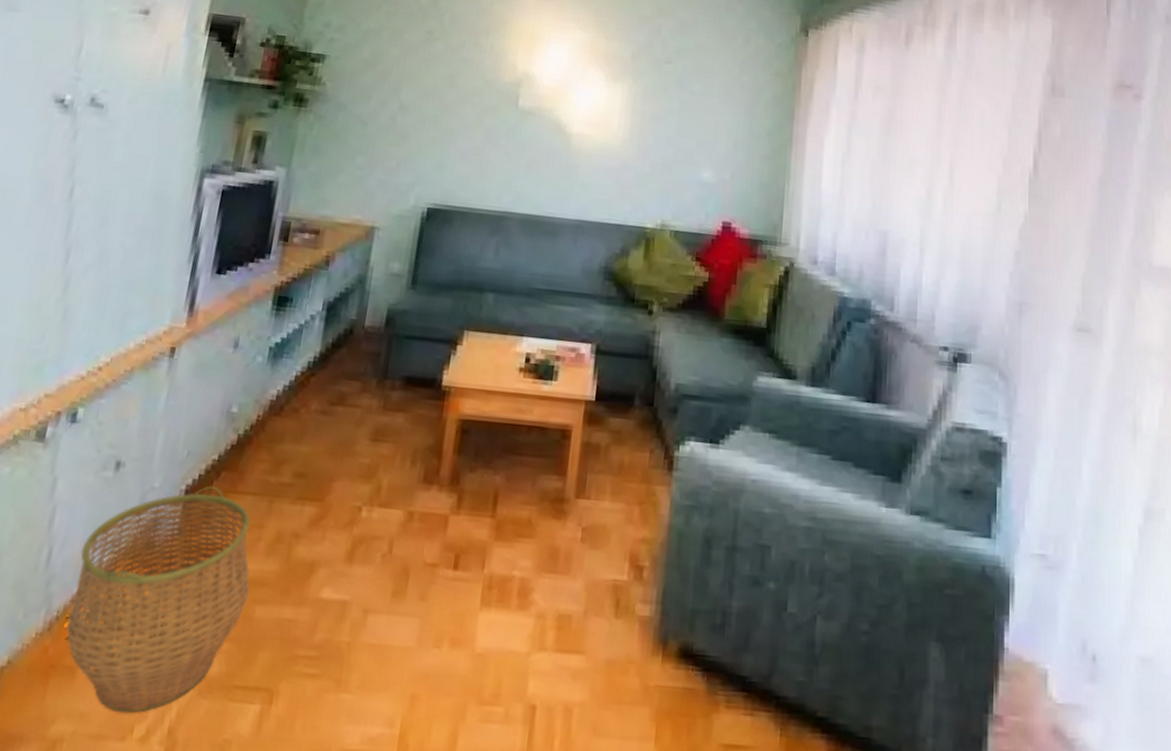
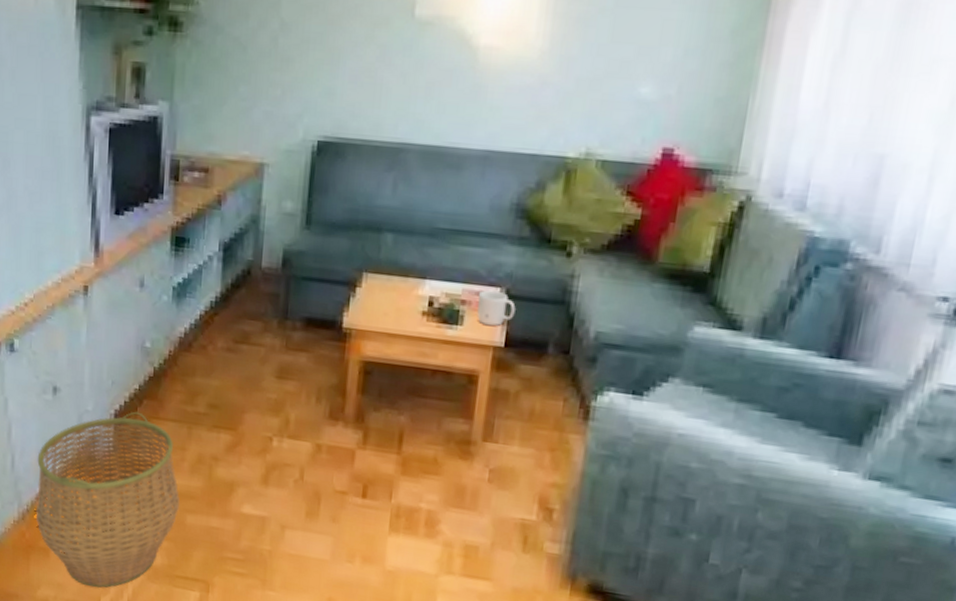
mug: none [570,346,605,381] -> present [477,289,516,327]

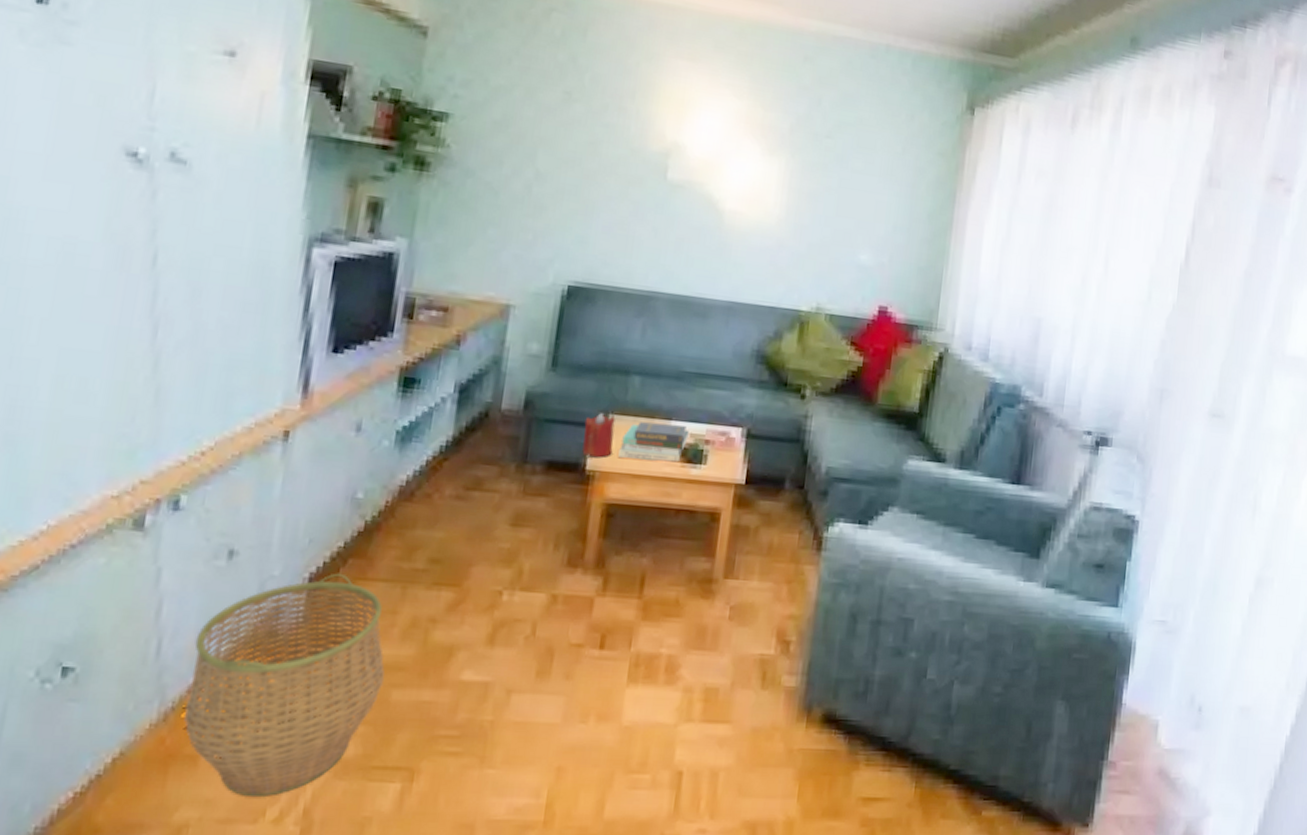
candle: none [338,271,369,316] -> present [582,413,616,458]
books: none [373,280,444,323] -> present [618,422,689,463]
mug: present [477,289,516,327] -> none [719,430,756,465]

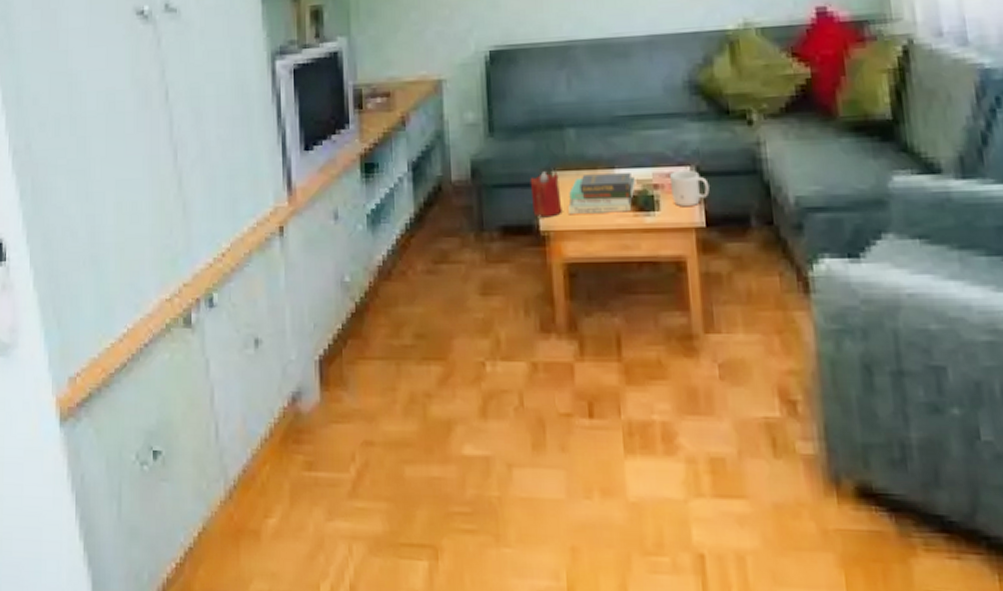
basket: present [184,573,385,797] -> none [242,354,397,571]
mug: none [719,430,756,465] -> present [669,169,710,207]

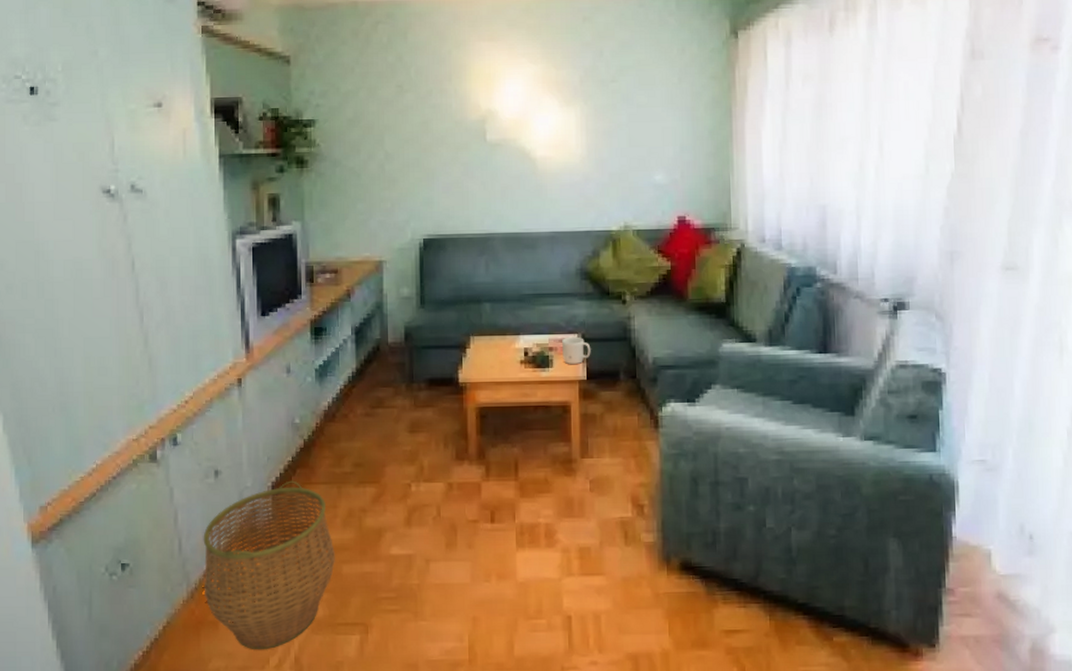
basket: none [242,354,397,571] -> present [203,480,336,649]
candle: present [529,171,562,218] -> none [452,336,477,372]
books: present [568,172,635,215] -> none [482,337,535,371]

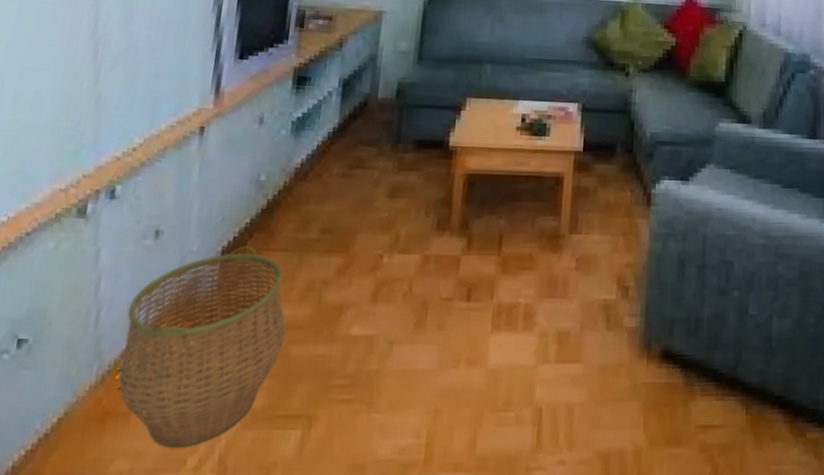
mug: present [561,336,591,365] -> none [560,105,590,135]

